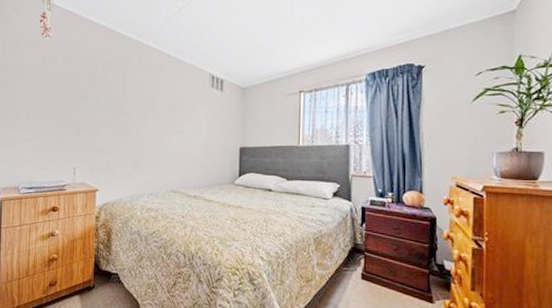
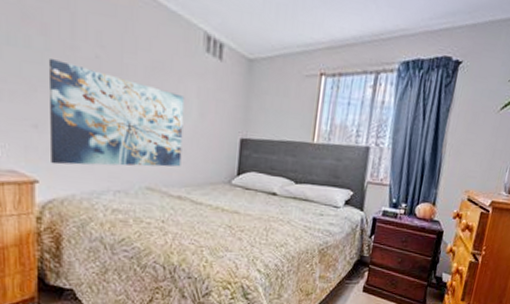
wall art: none [107,105,197,177] -> present [48,58,185,167]

